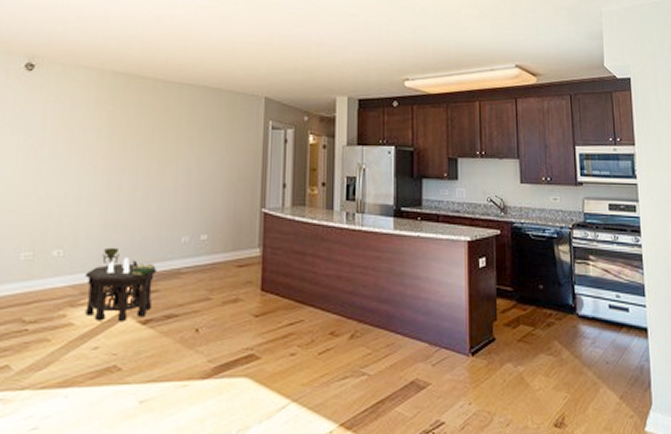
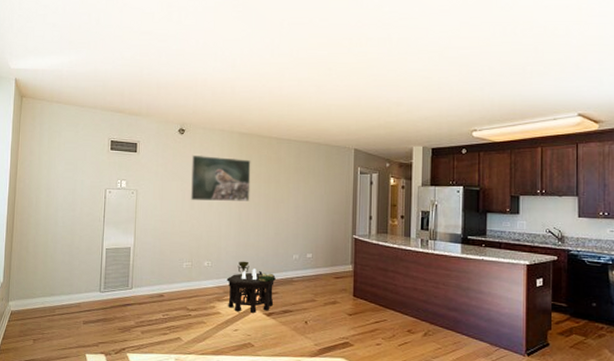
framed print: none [36,101,128,164] -> present [190,156,251,201]

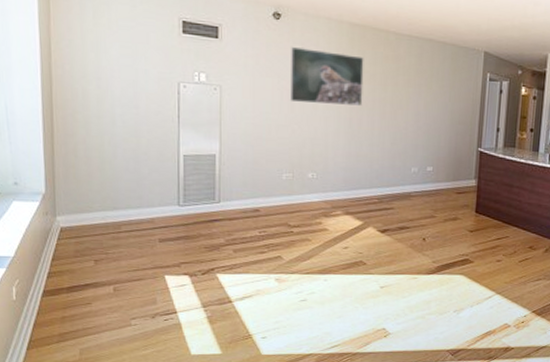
side table: present [226,261,276,313] -> none [335,173,392,230]

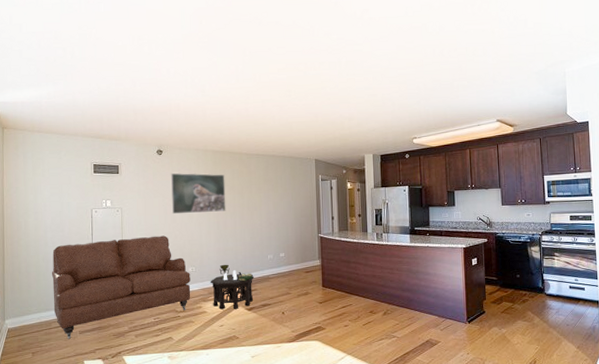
sofa: none [120,125,310,247] -> present [51,235,191,339]
side table: none [335,173,392,230] -> present [210,264,254,310]

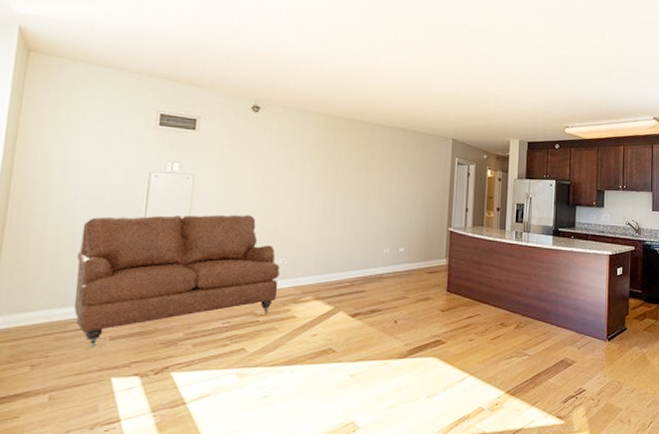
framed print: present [171,173,226,214] -> none [263,137,339,191]
side table: present [210,264,254,310] -> none [305,257,363,315]

